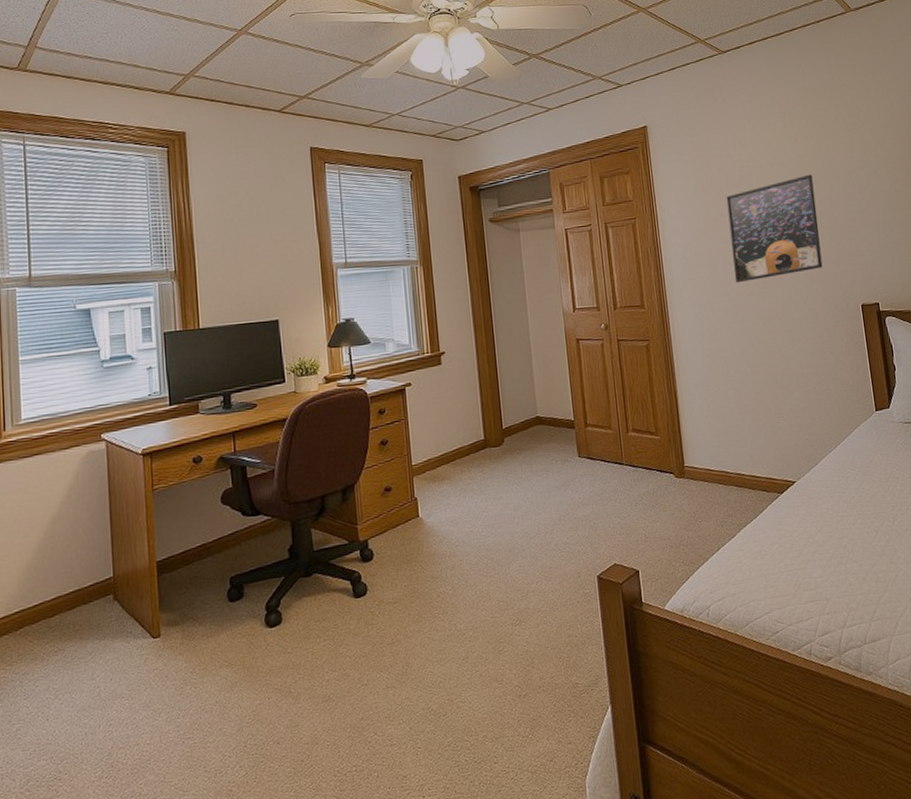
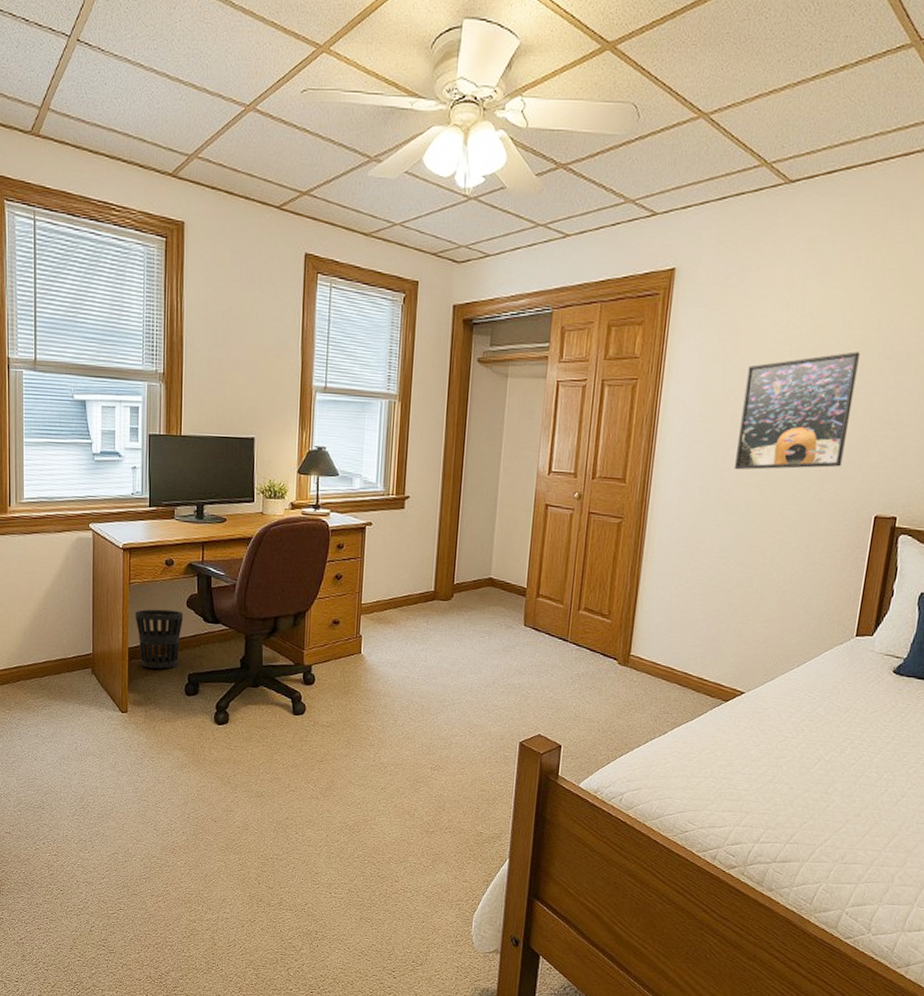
wastebasket: none [161,509,219,580] -> present [135,609,184,669]

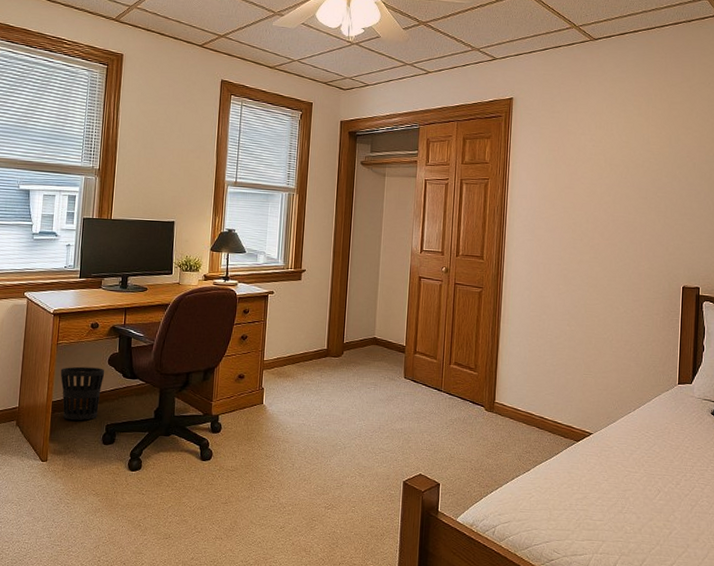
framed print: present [733,352,860,470] -> none [569,161,658,250]

